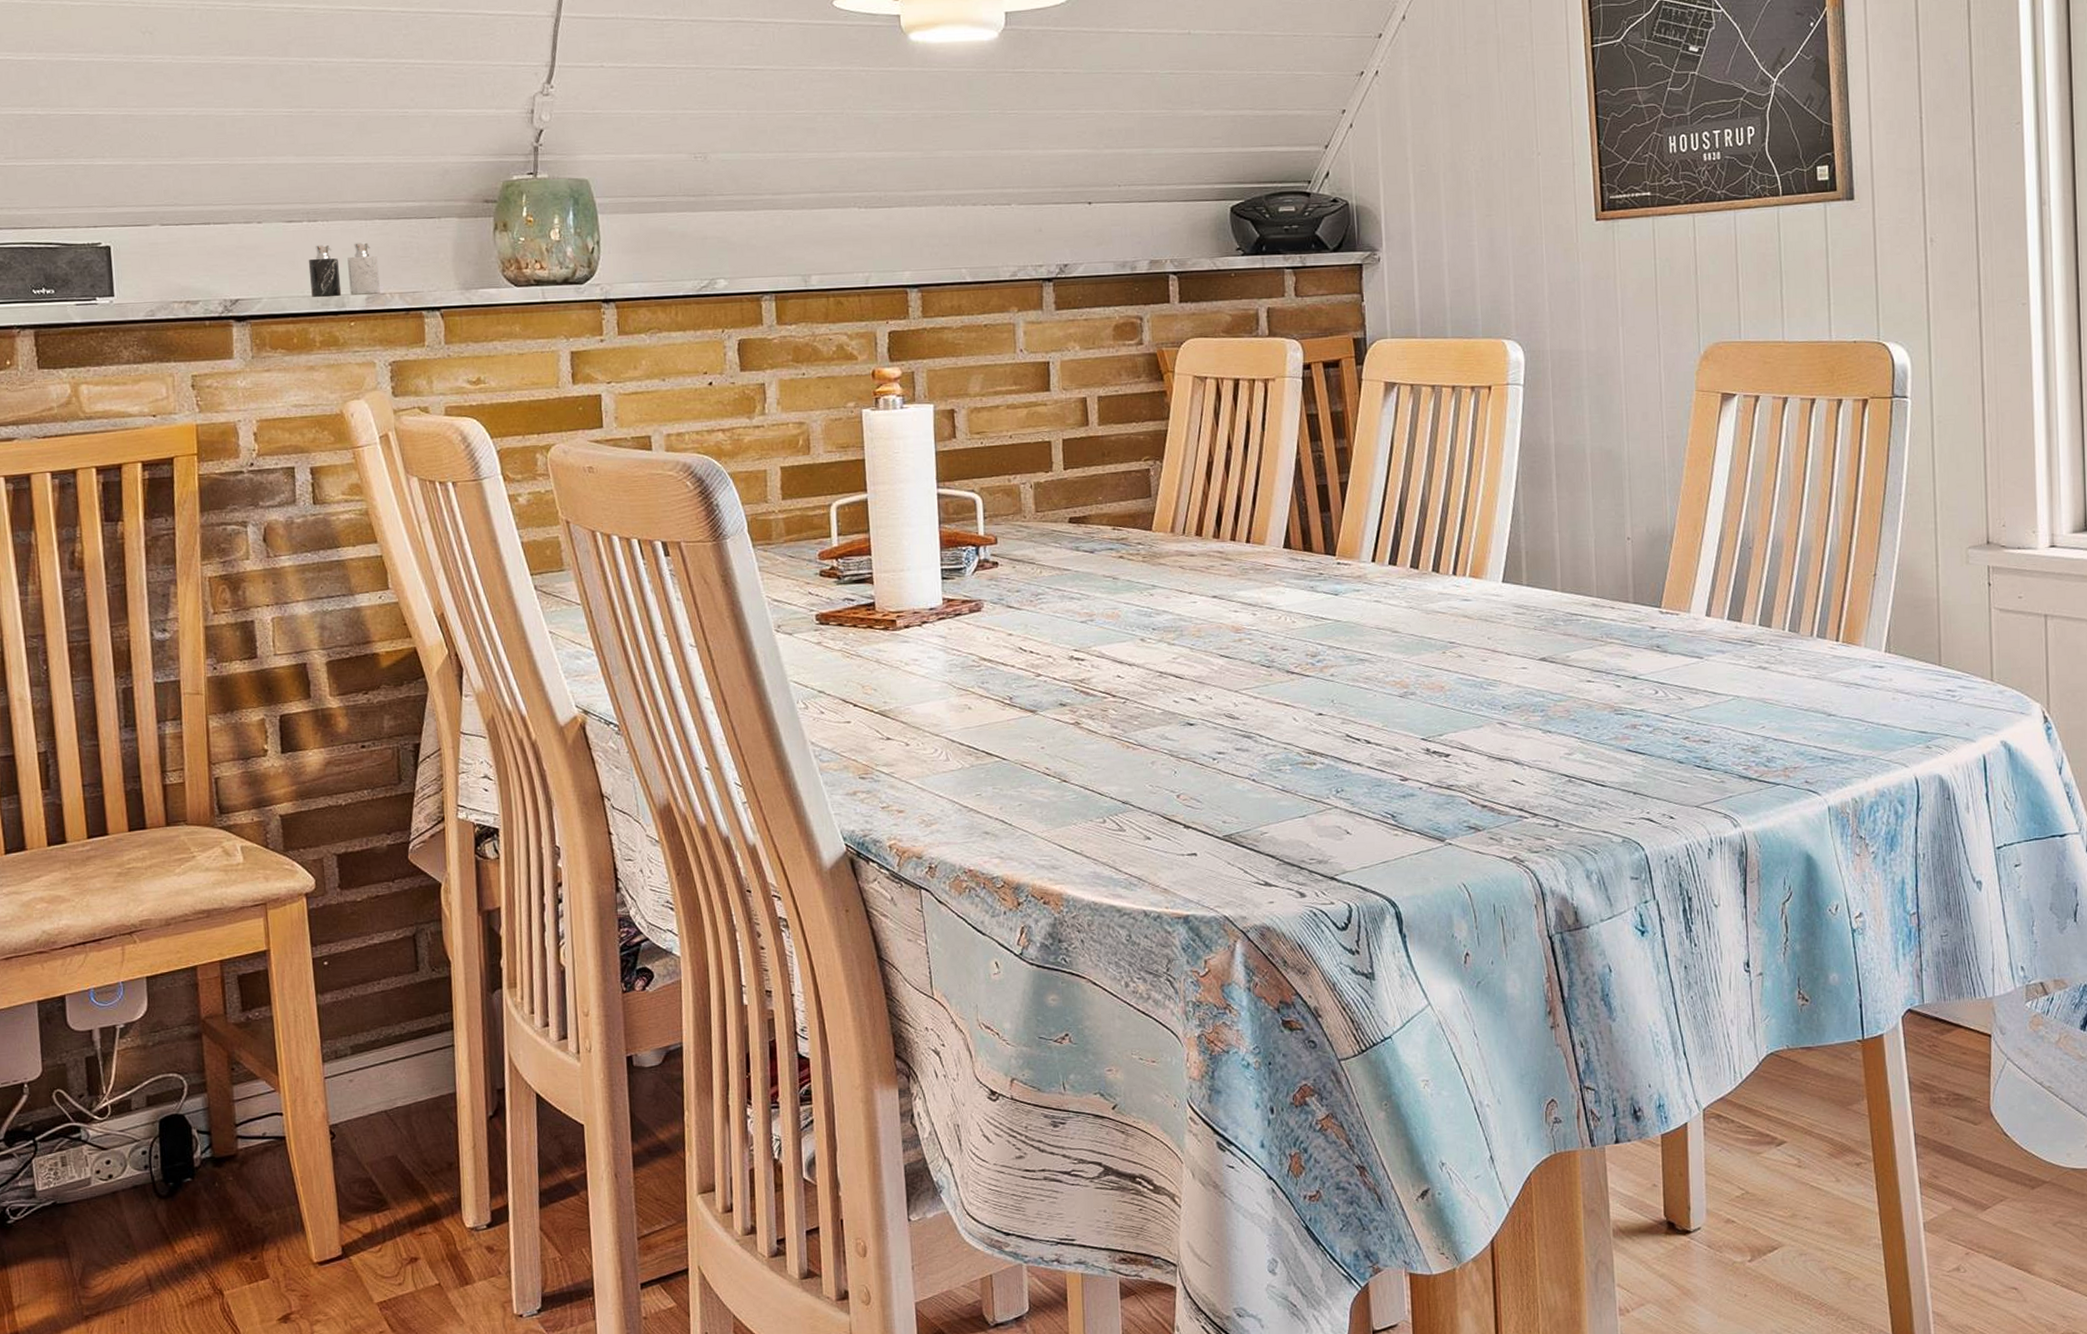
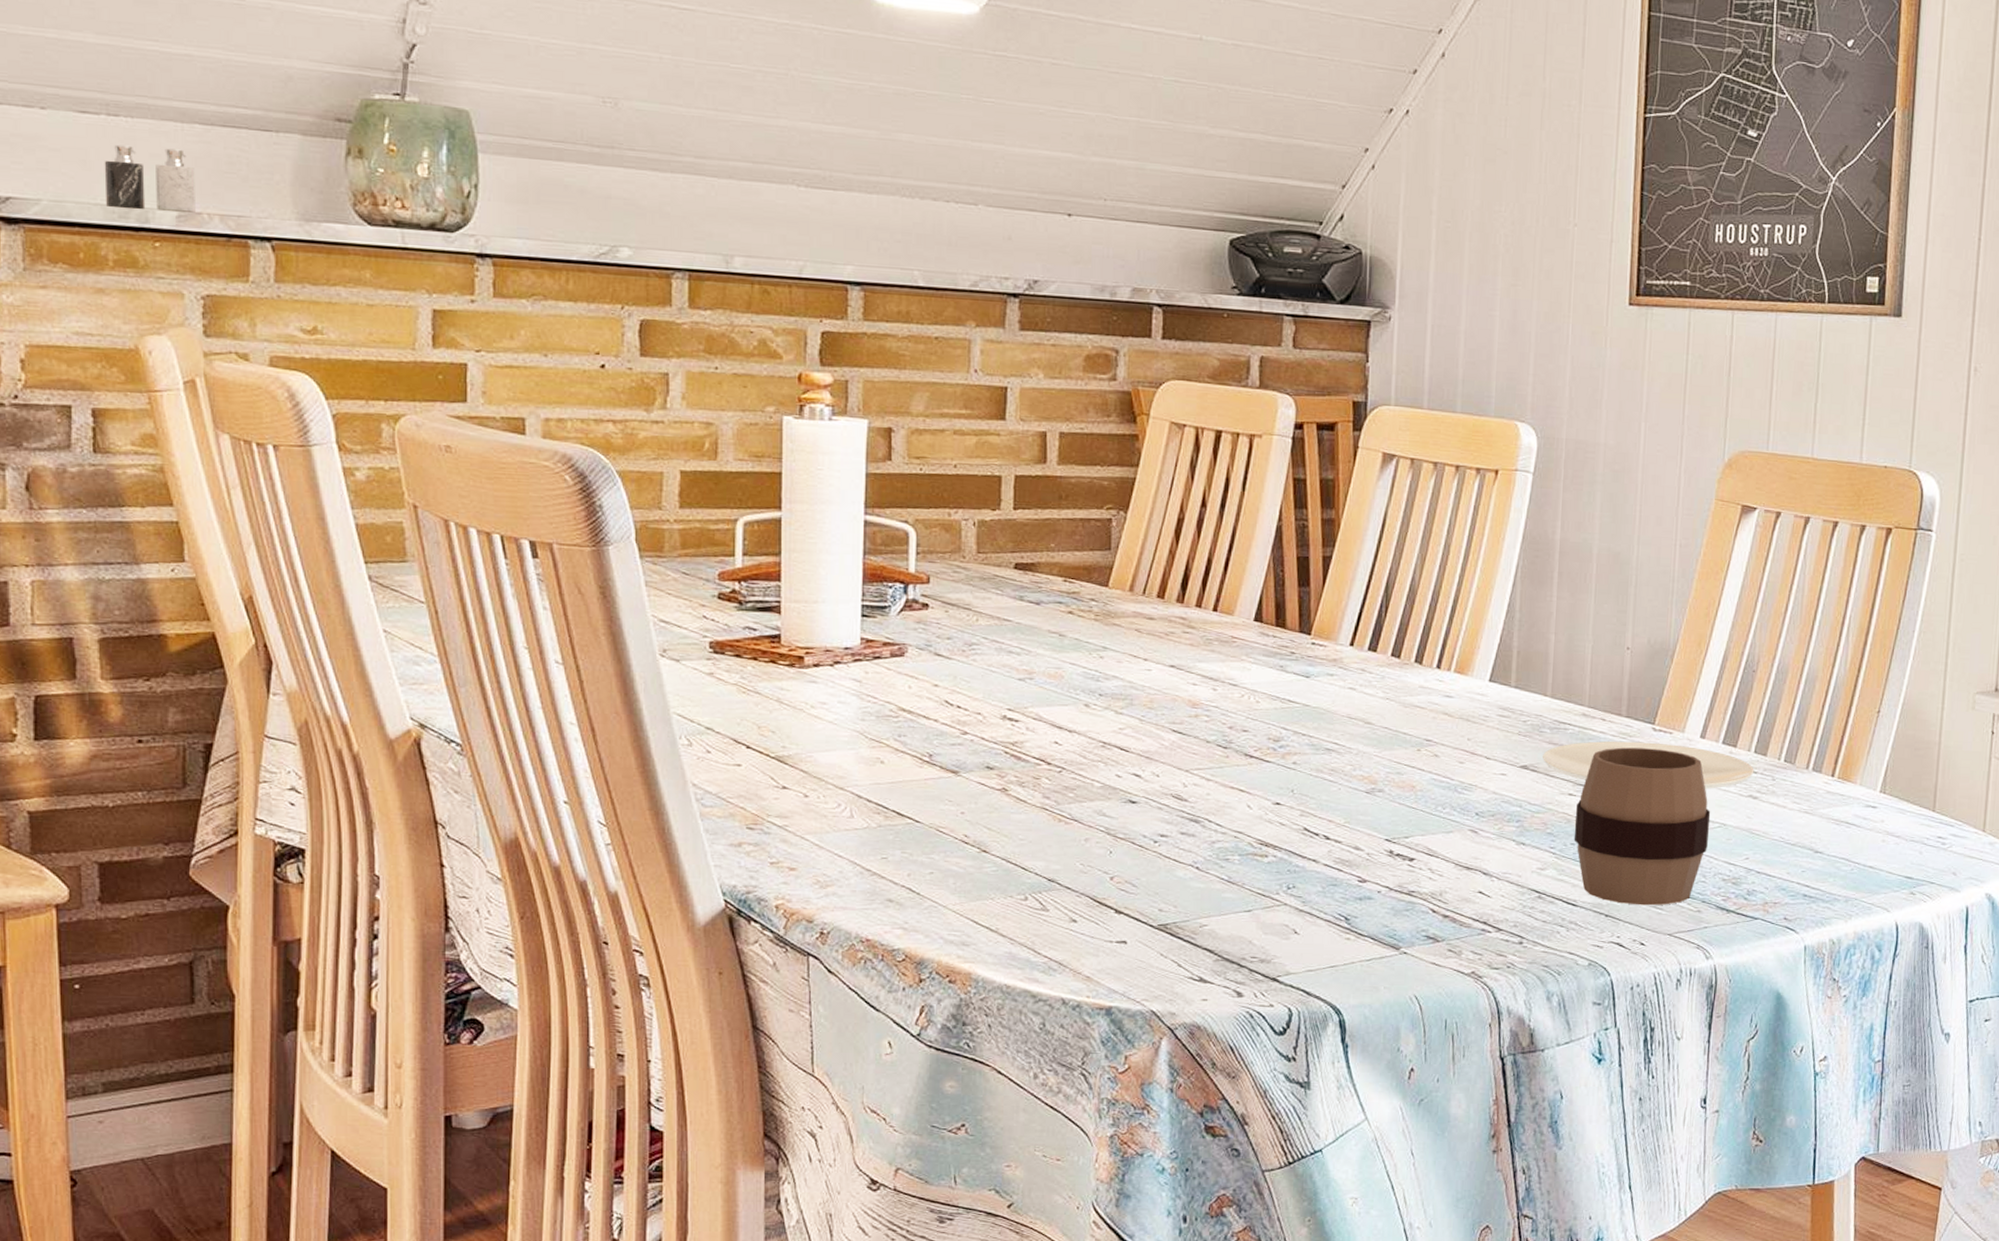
plate: none [1559,624,1761,667] -> present [1543,741,1754,790]
cup: none [1595,630,1725,781] -> present [1573,747,1711,906]

